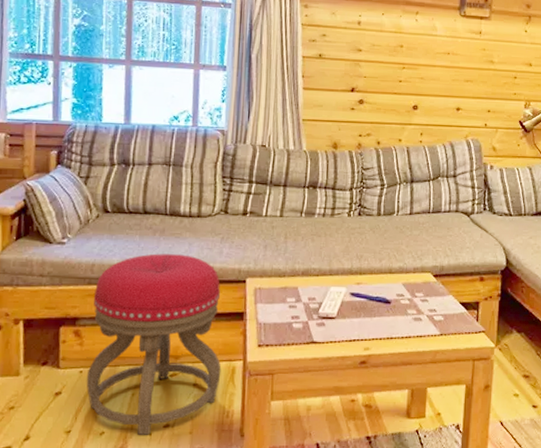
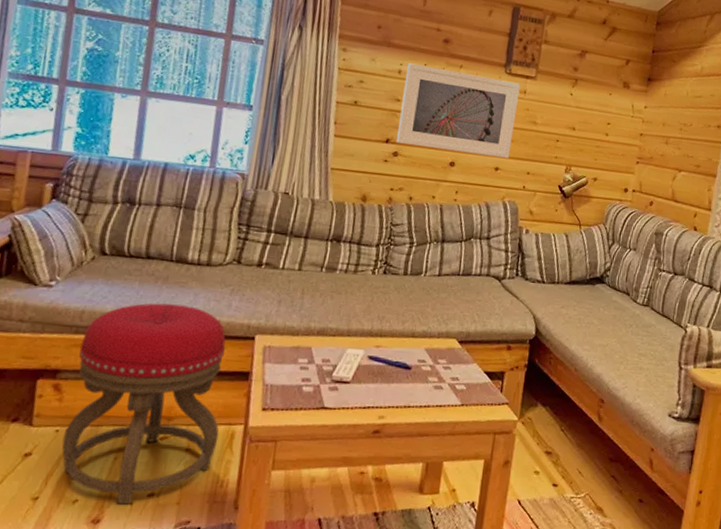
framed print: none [361,13,476,99] -> present [397,63,521,159]

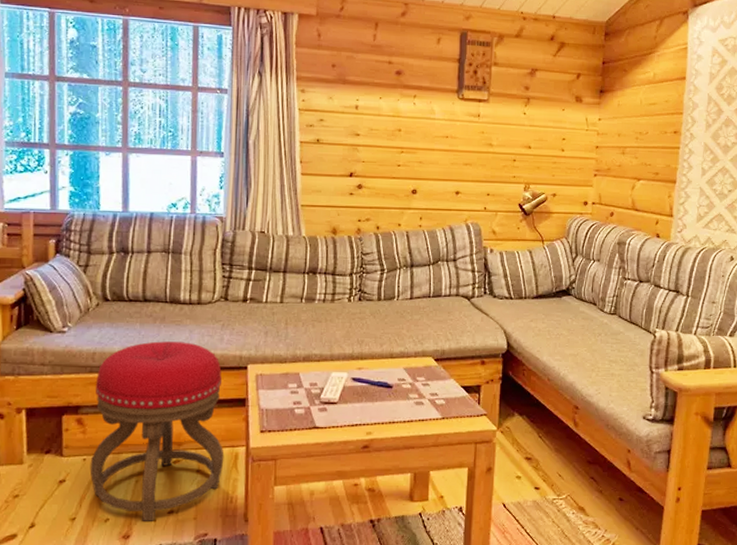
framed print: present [397,63,521,159] -> none [360,98,474,183]

